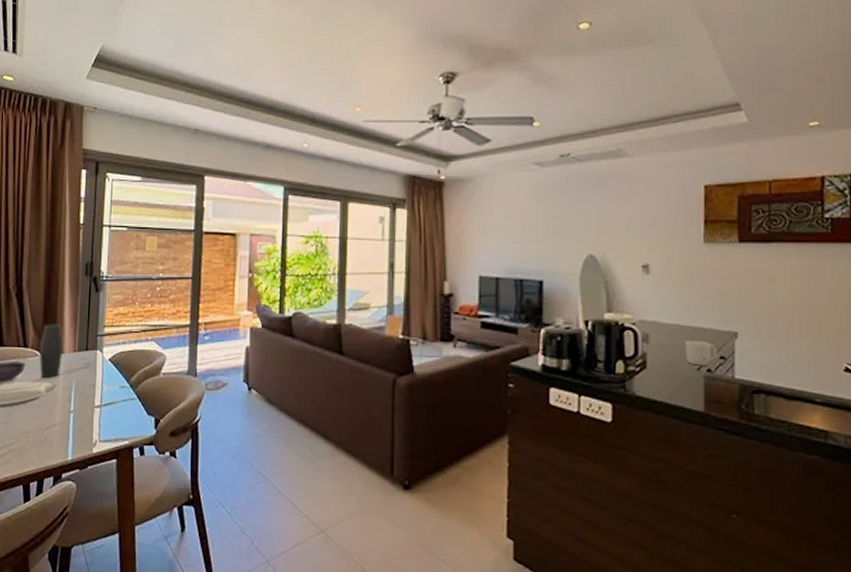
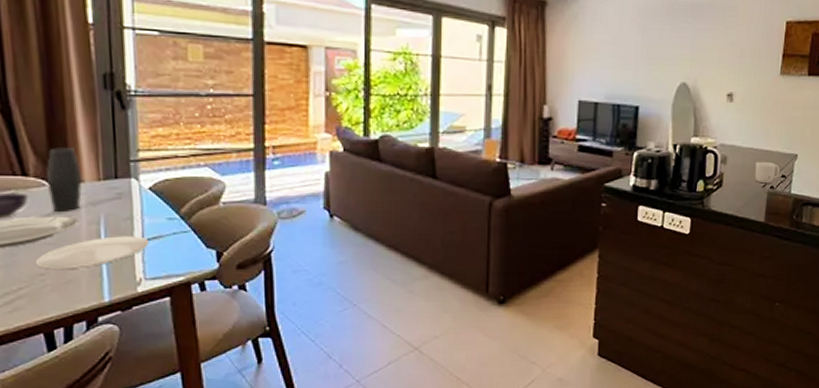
plate: none [24,401,105,429] -> present [35,236,150,270]

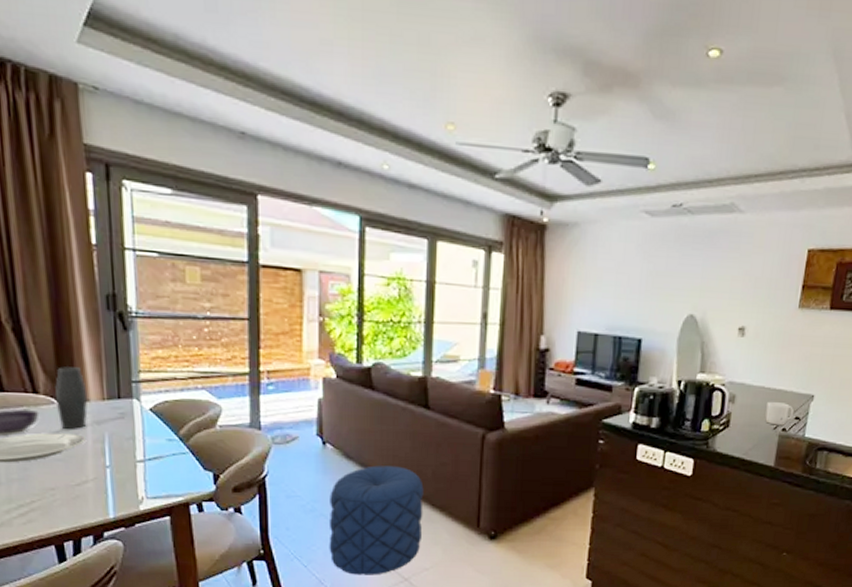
plate: present [35,236,150,270] -> none [46,455,151,486]
pouf: none [337,236,433,347] -> present [329,465,424,575]

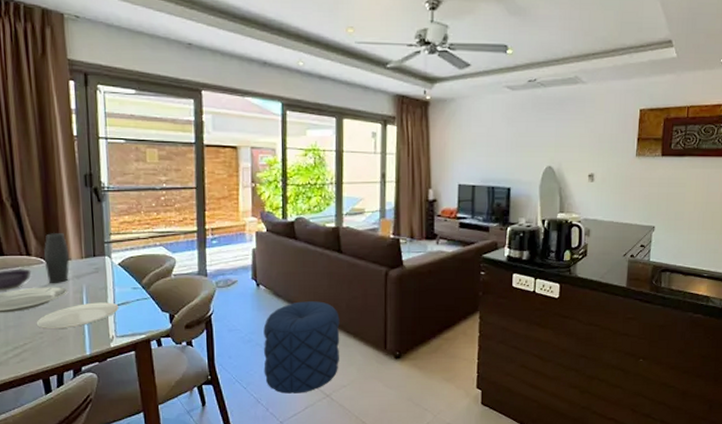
plate: none [46,455,151,486] -> present [36,302,119,330]
mug: present [765,401,794,426] -> none [616,233,640,253]

